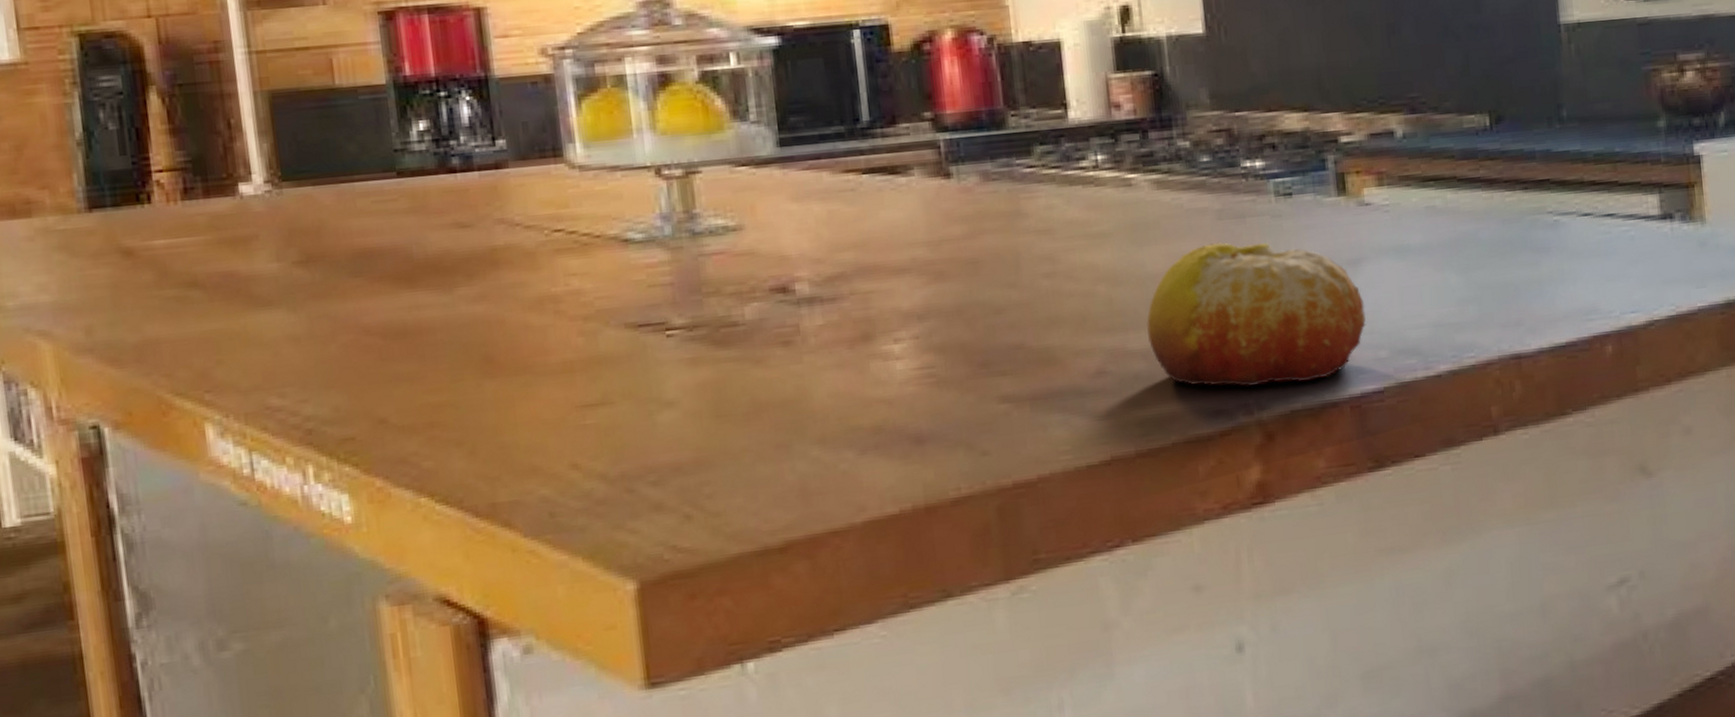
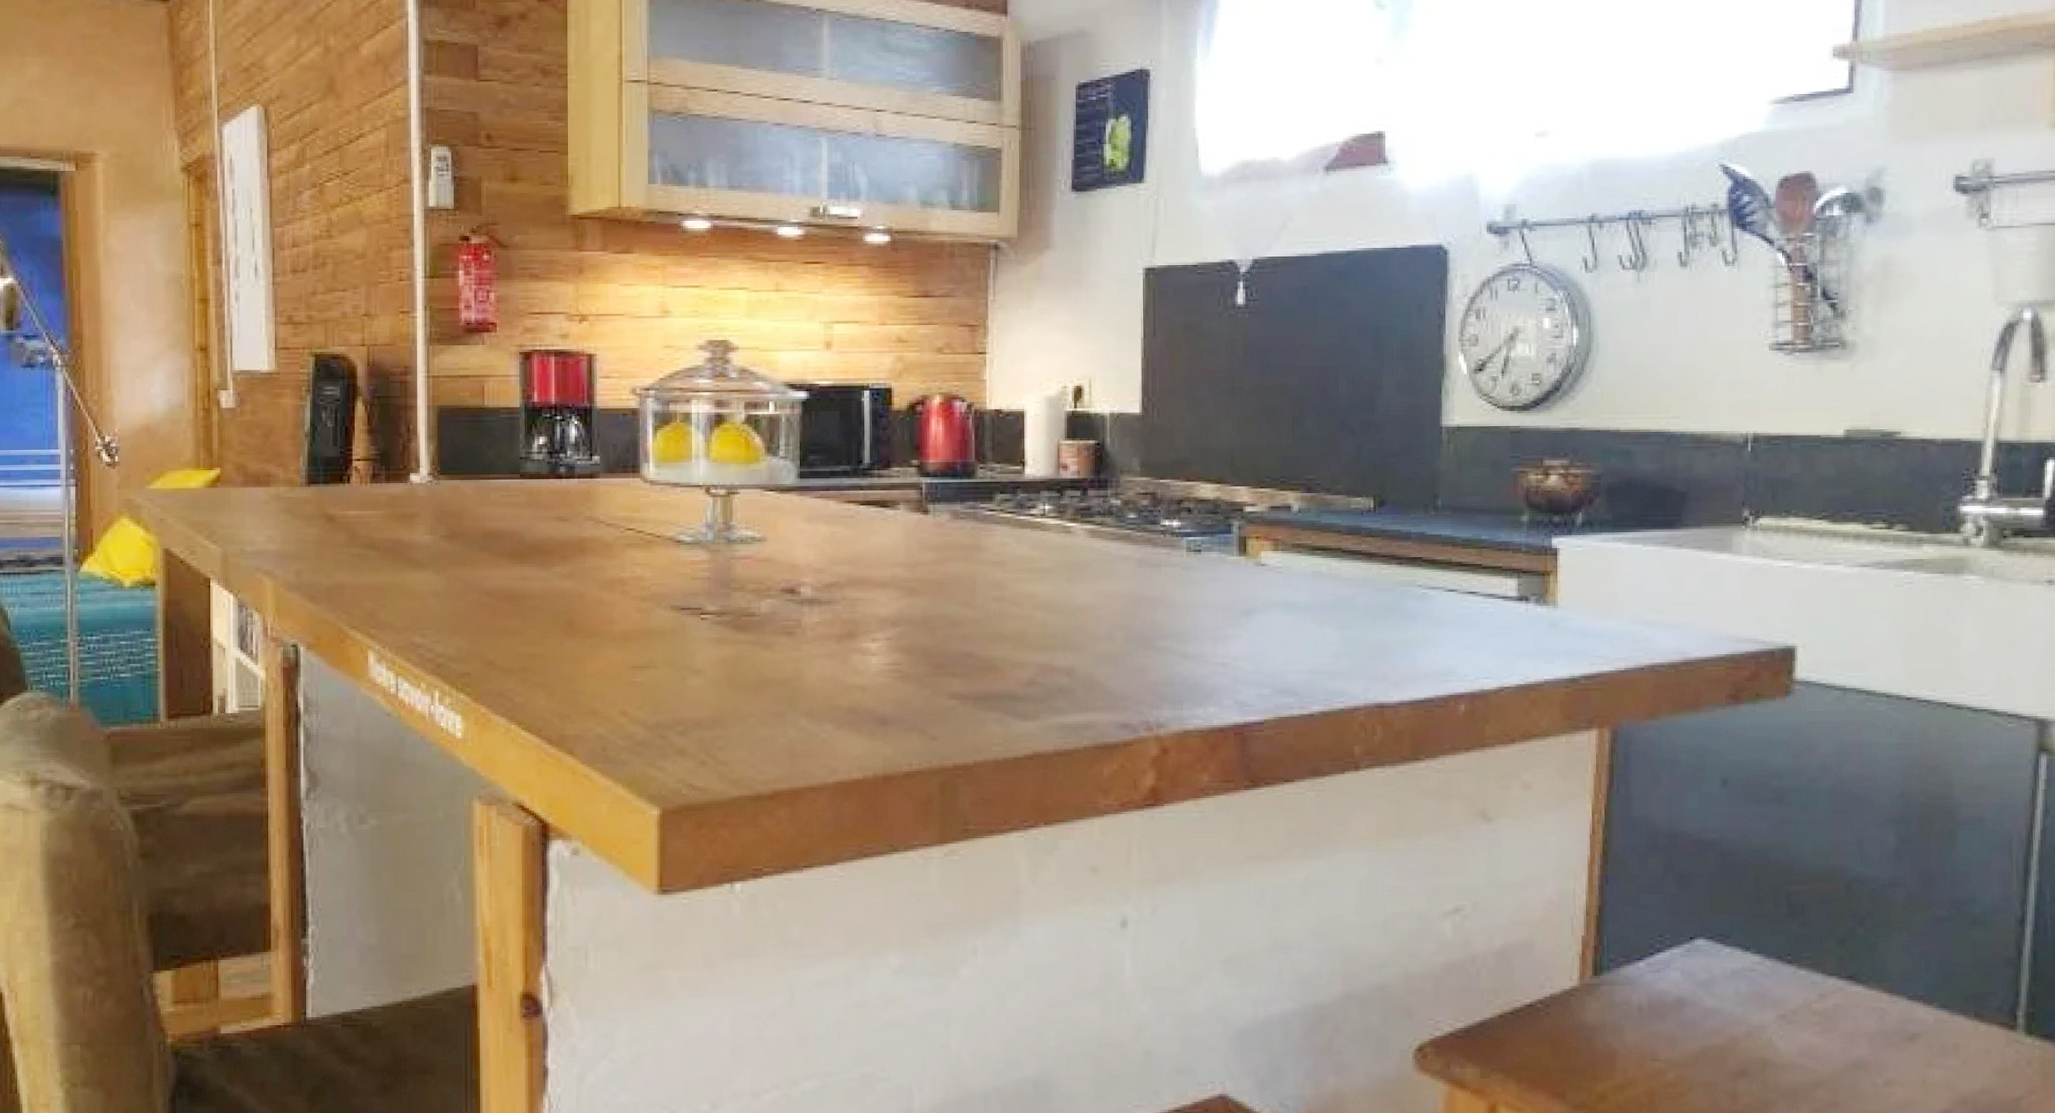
fruit: present [1147,242,1366,386] -> none [1072,586,1254,707]

